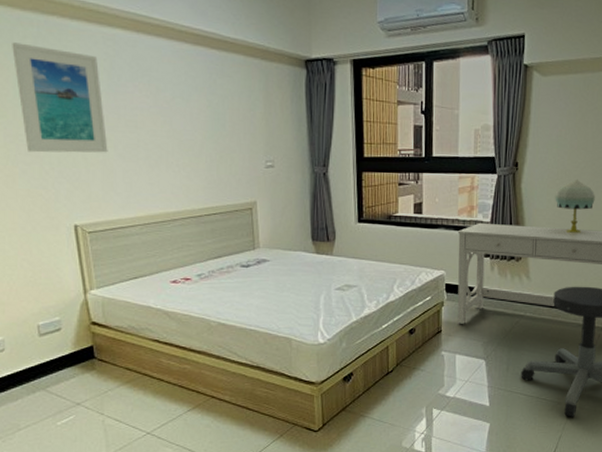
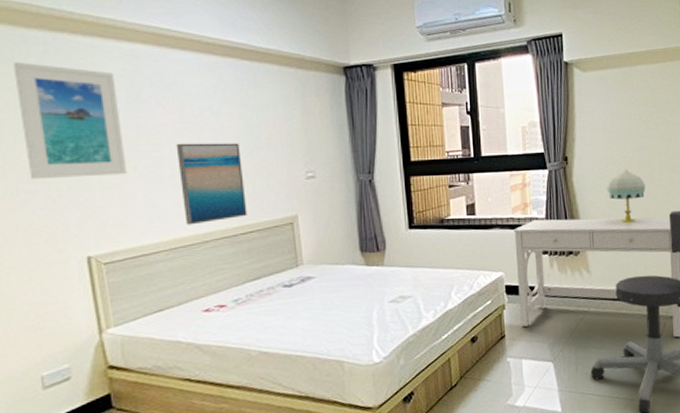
wall art: none [150,126,212,204] -> present [176,143,247,225]

